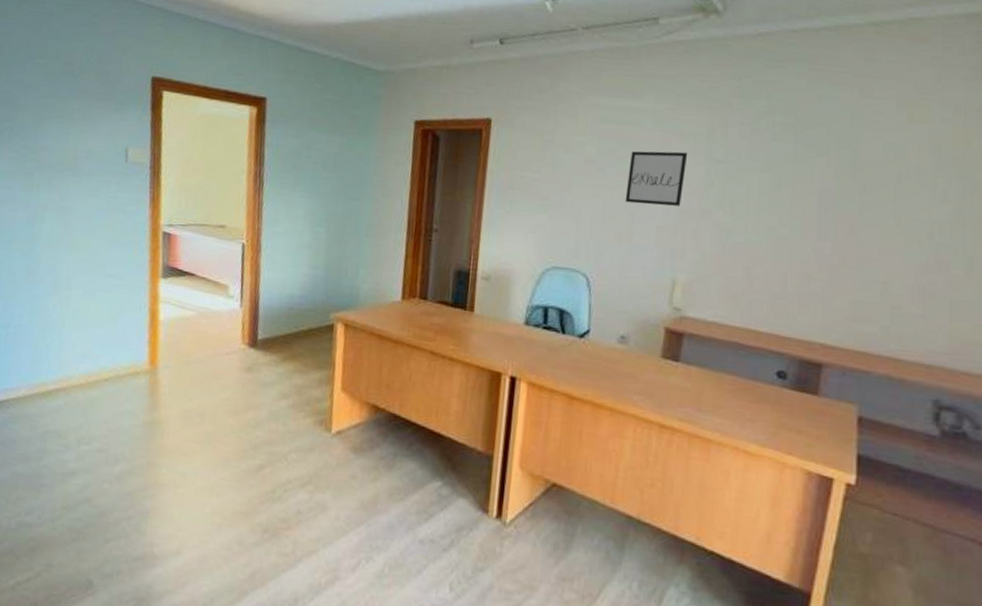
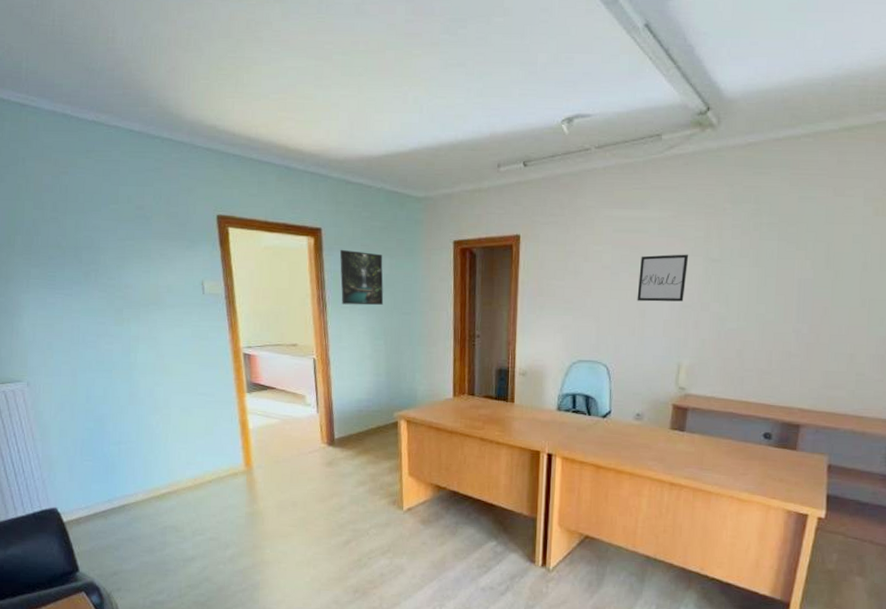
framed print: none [281,122,332,187] -> present [339,249,384,306]

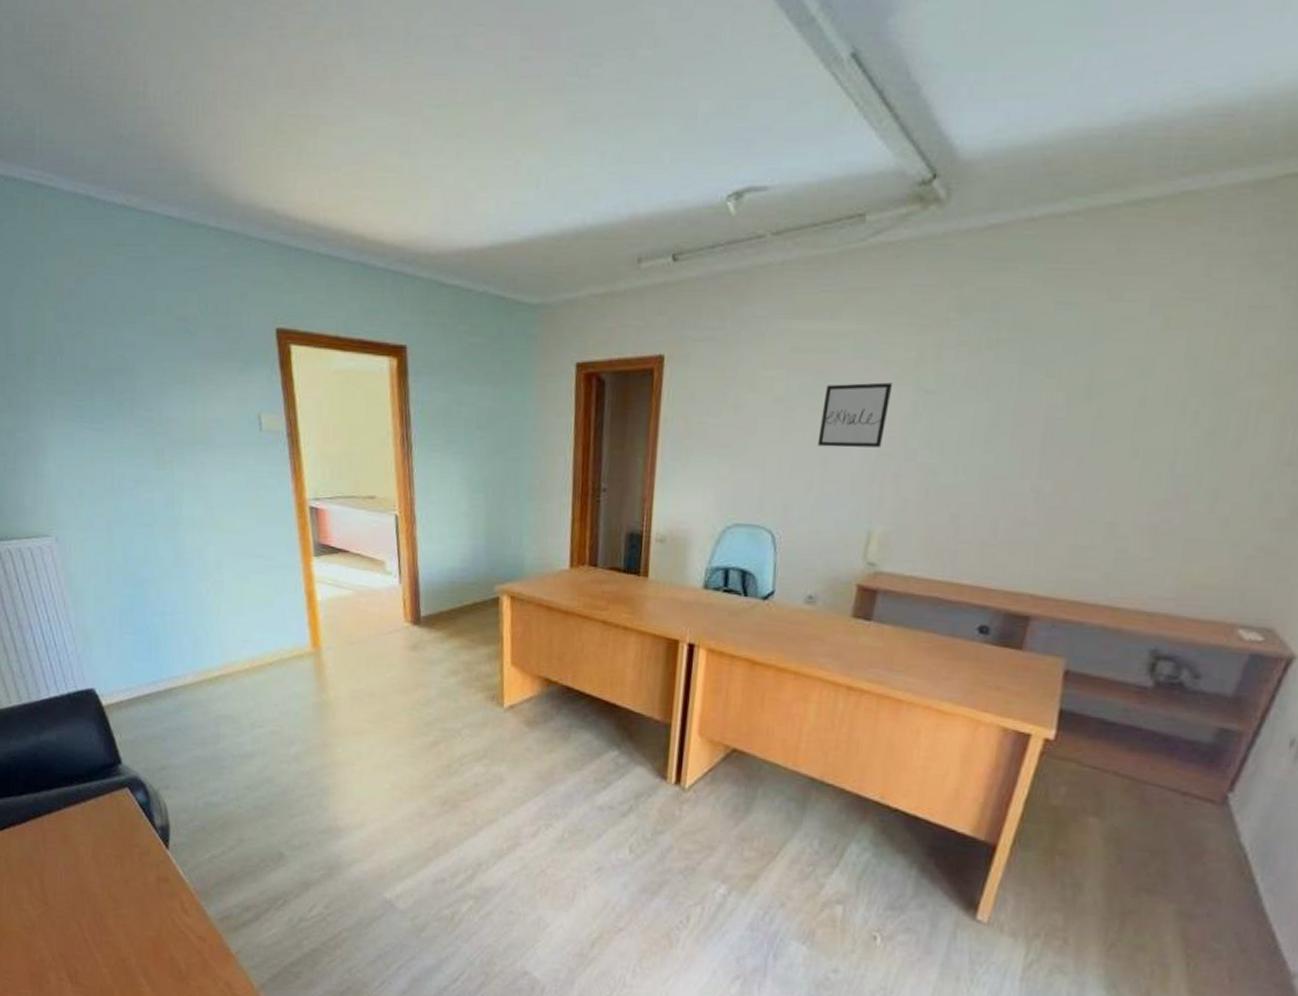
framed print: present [339,249,384,306] -> none [429,373,484,448]

